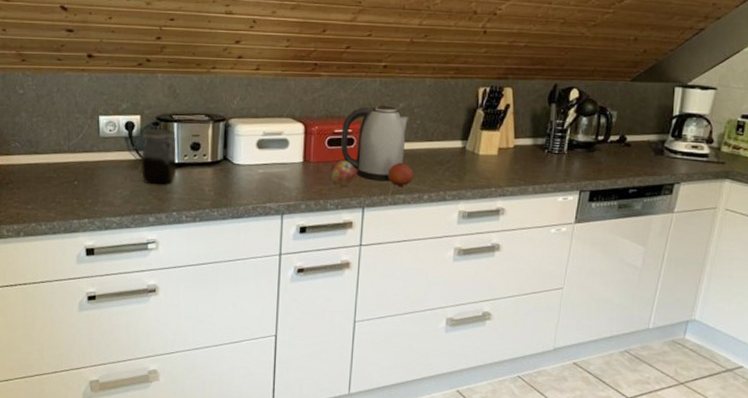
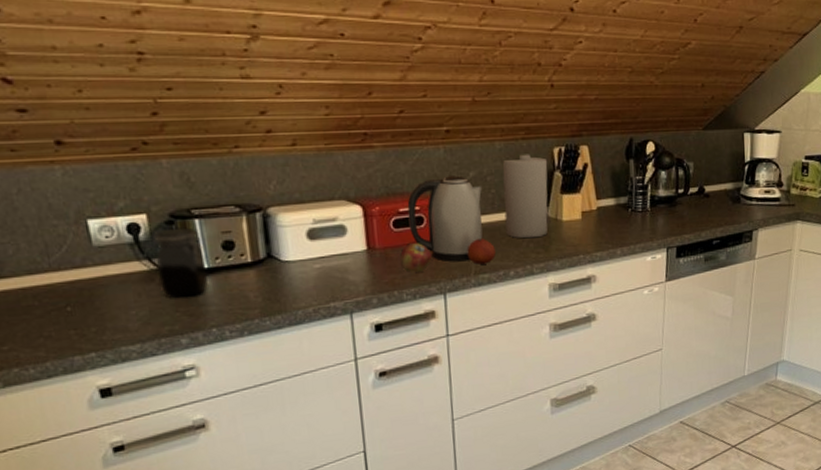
paper towel holder: none [425,91,472,168] -> present [502,154,548,239]

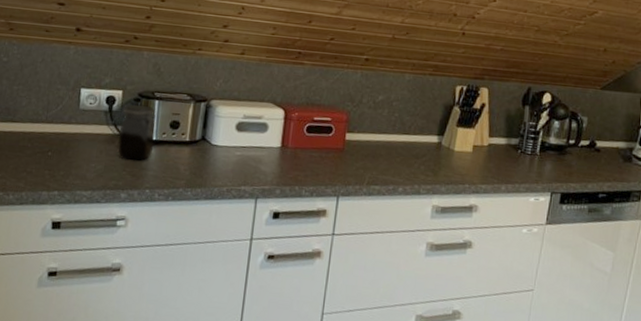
fruit: present [400,242,432,273] -> none [306,147,333,175]
kettle: present [407,176,483,262] -> none [319,96,387,172]
fruit: present [467,237,496,265] -> none [364,153,389,177]
paper towel holder: present [502,154,548,239] -> none [401,87,449,162]

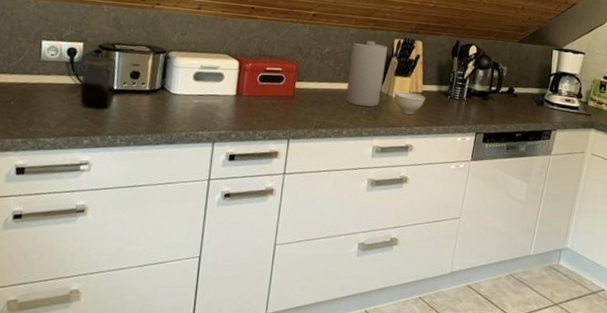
paper towel holder: none [401,87,449,162] -> present [346,40,388,107]
bowl: none [456,144,493,171] -> present [394,91,426,115]

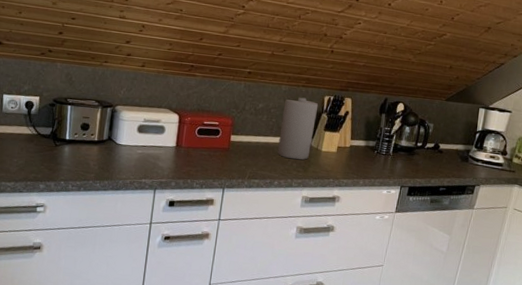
jar: present [80,55,117,109] -> none [36,109,69,157]
bowl: present [394,91,426,115] -> none [323,145,354,168]

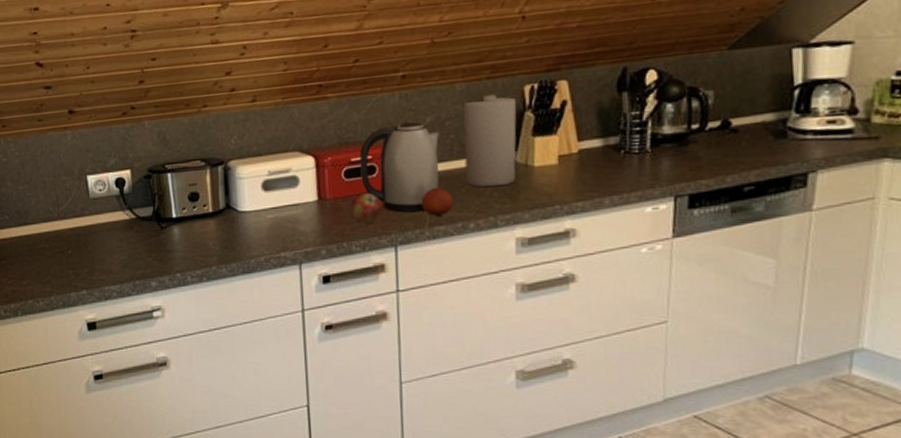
fruit: none [197,147,220,170] -> present [350,192,383,224]
kettle: none [208,104,266,168] -> present [359,122,439,213]
fruit: none [245,152,267,173] -> present [421,186,453,216]

